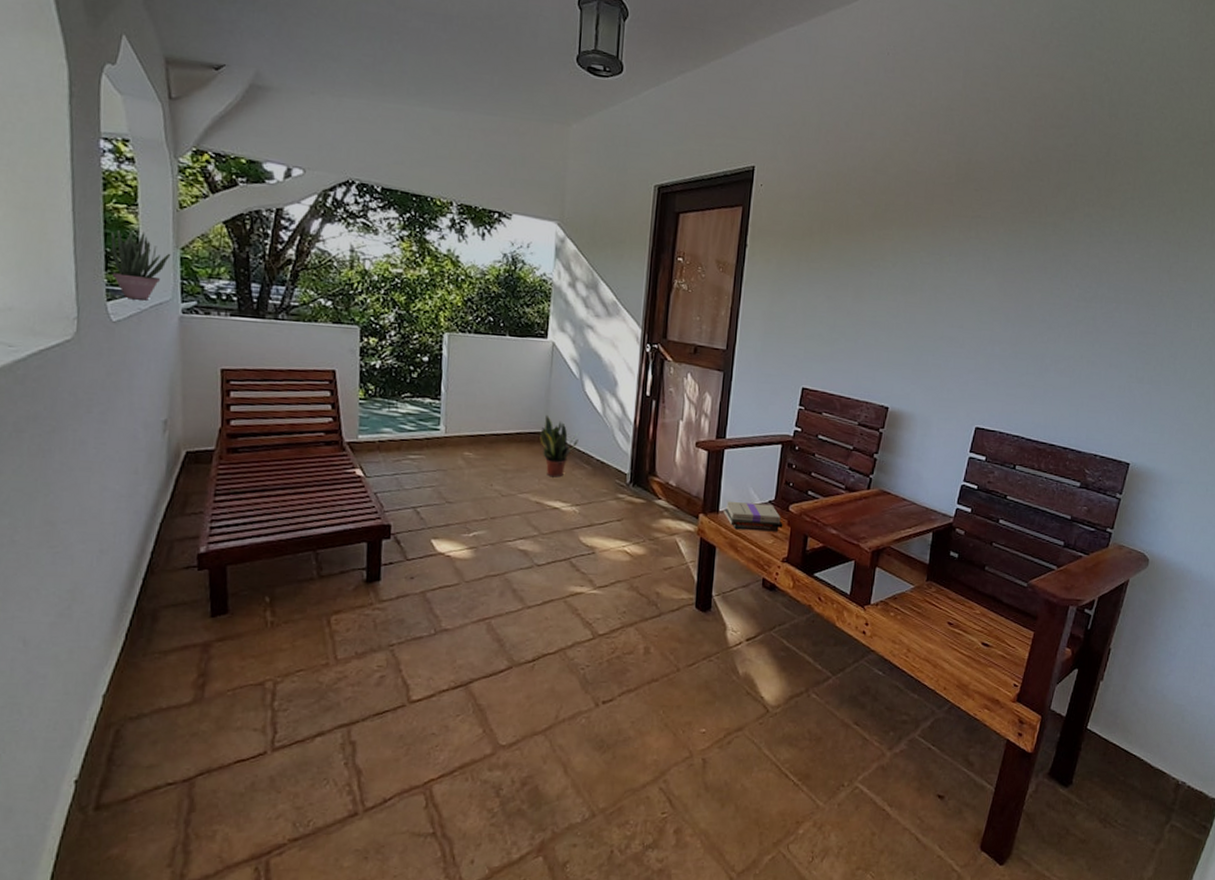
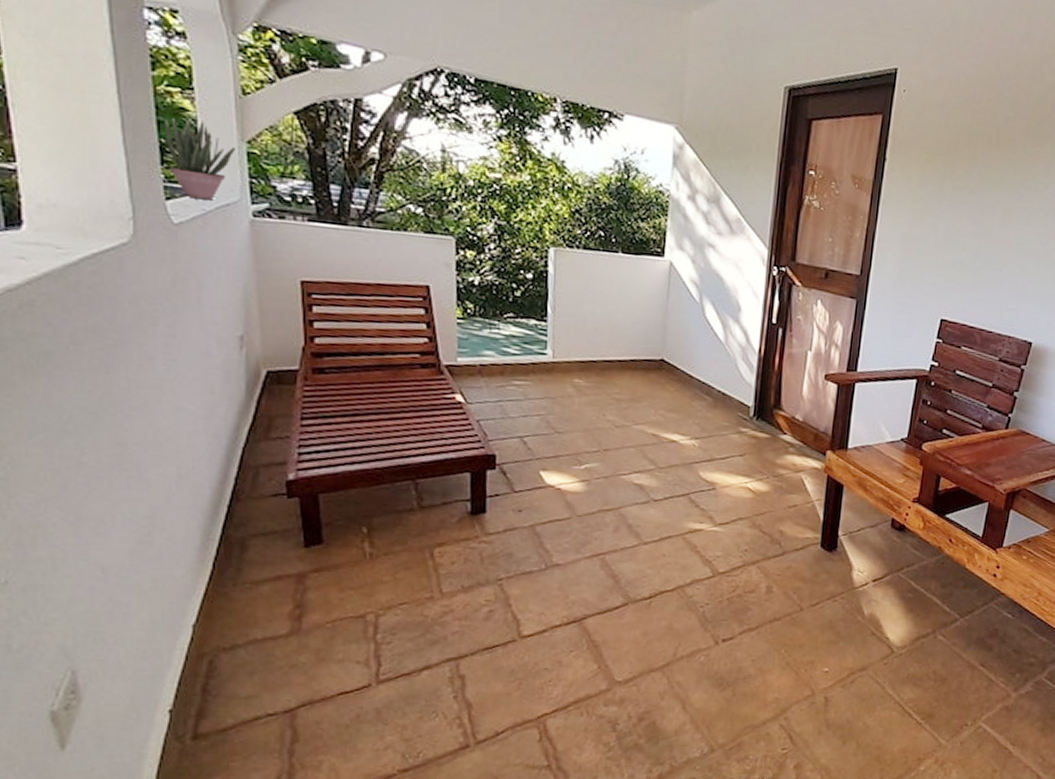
potted plant: present [540,414,581,478] -> none [656,340,701,409]
books: present [723,501,783,532] -> none [852,437,915,471]

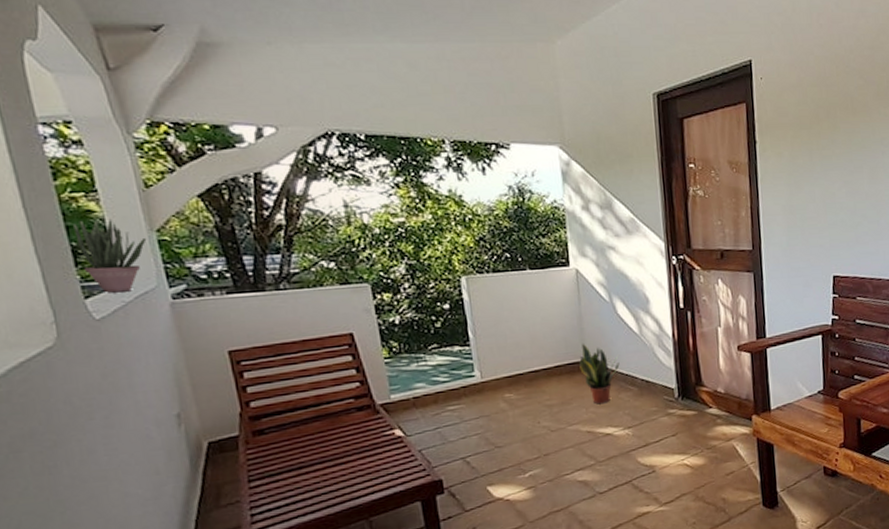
potted plant: none [656,340,701,409] -> present [579,343,620,405]

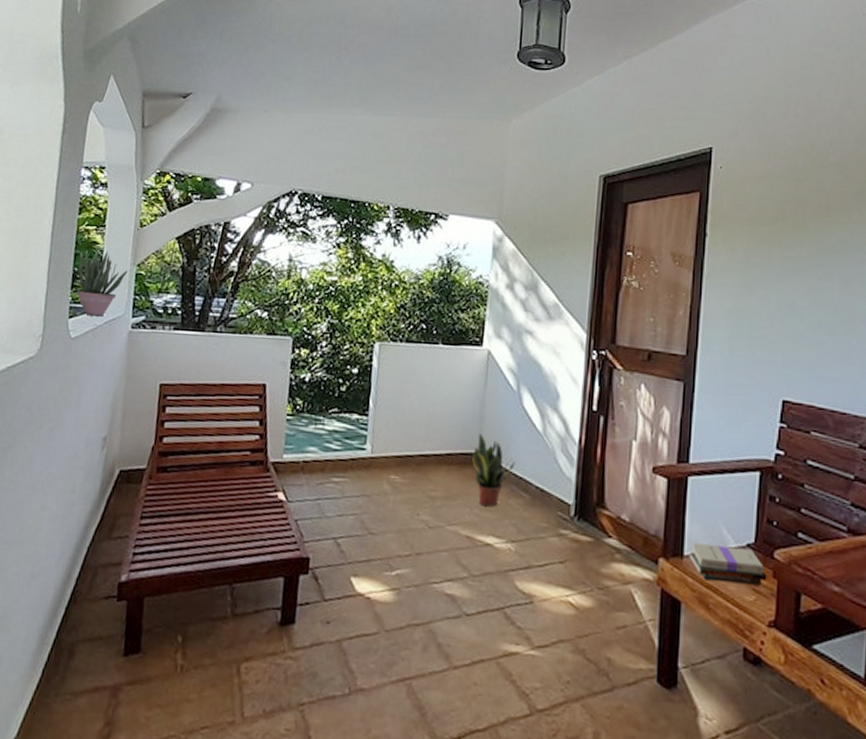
books: none [775,394,835,425] -> present [689,542,767,586]

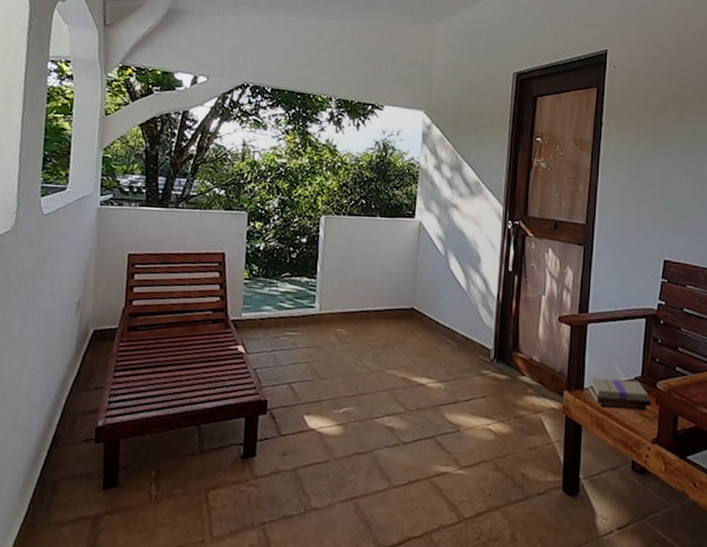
potted plant: present [76,251,128,317] -> none [47,136,95,195]
potted plant: present [472,432,518,507] -> none [407,291,446,353]

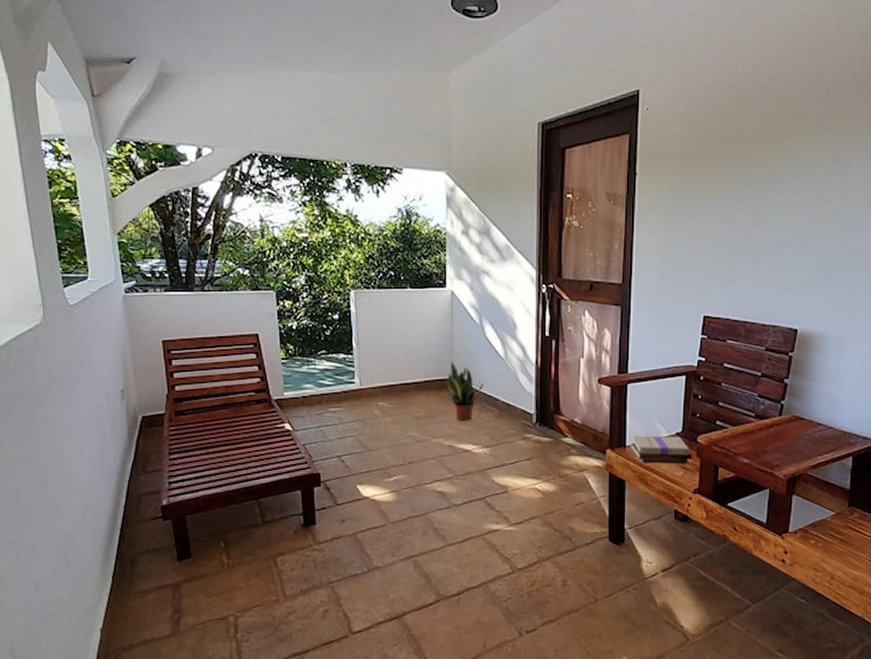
potted plant: none [407,291,446,353] -> present [447,361,485,421]

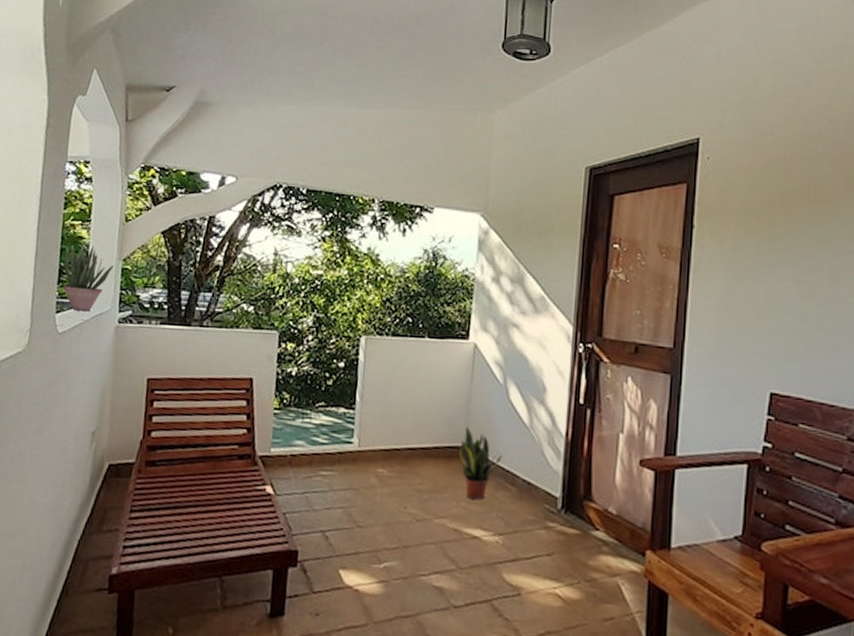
potted plant: none [60,223,110,284] -> present [62,246,114,311]
books: present [631,435,692,464] -> none [676,534,755,578]

